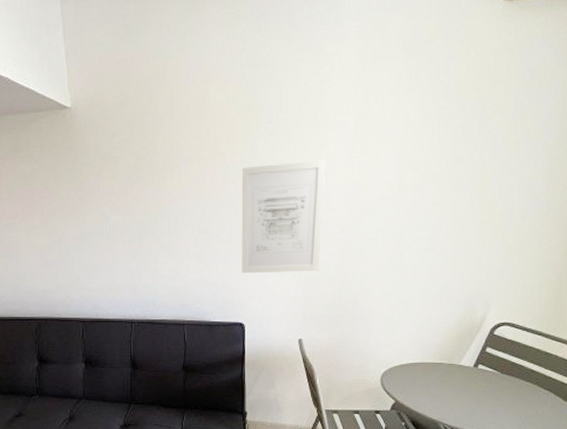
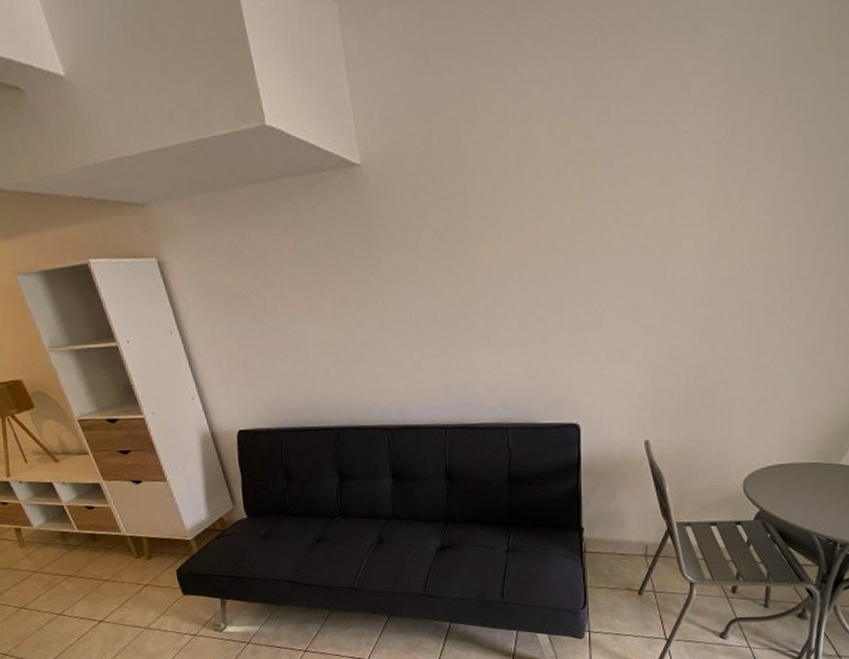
wall art: present [242,160,326,273] -> none [575,216,680,363]

